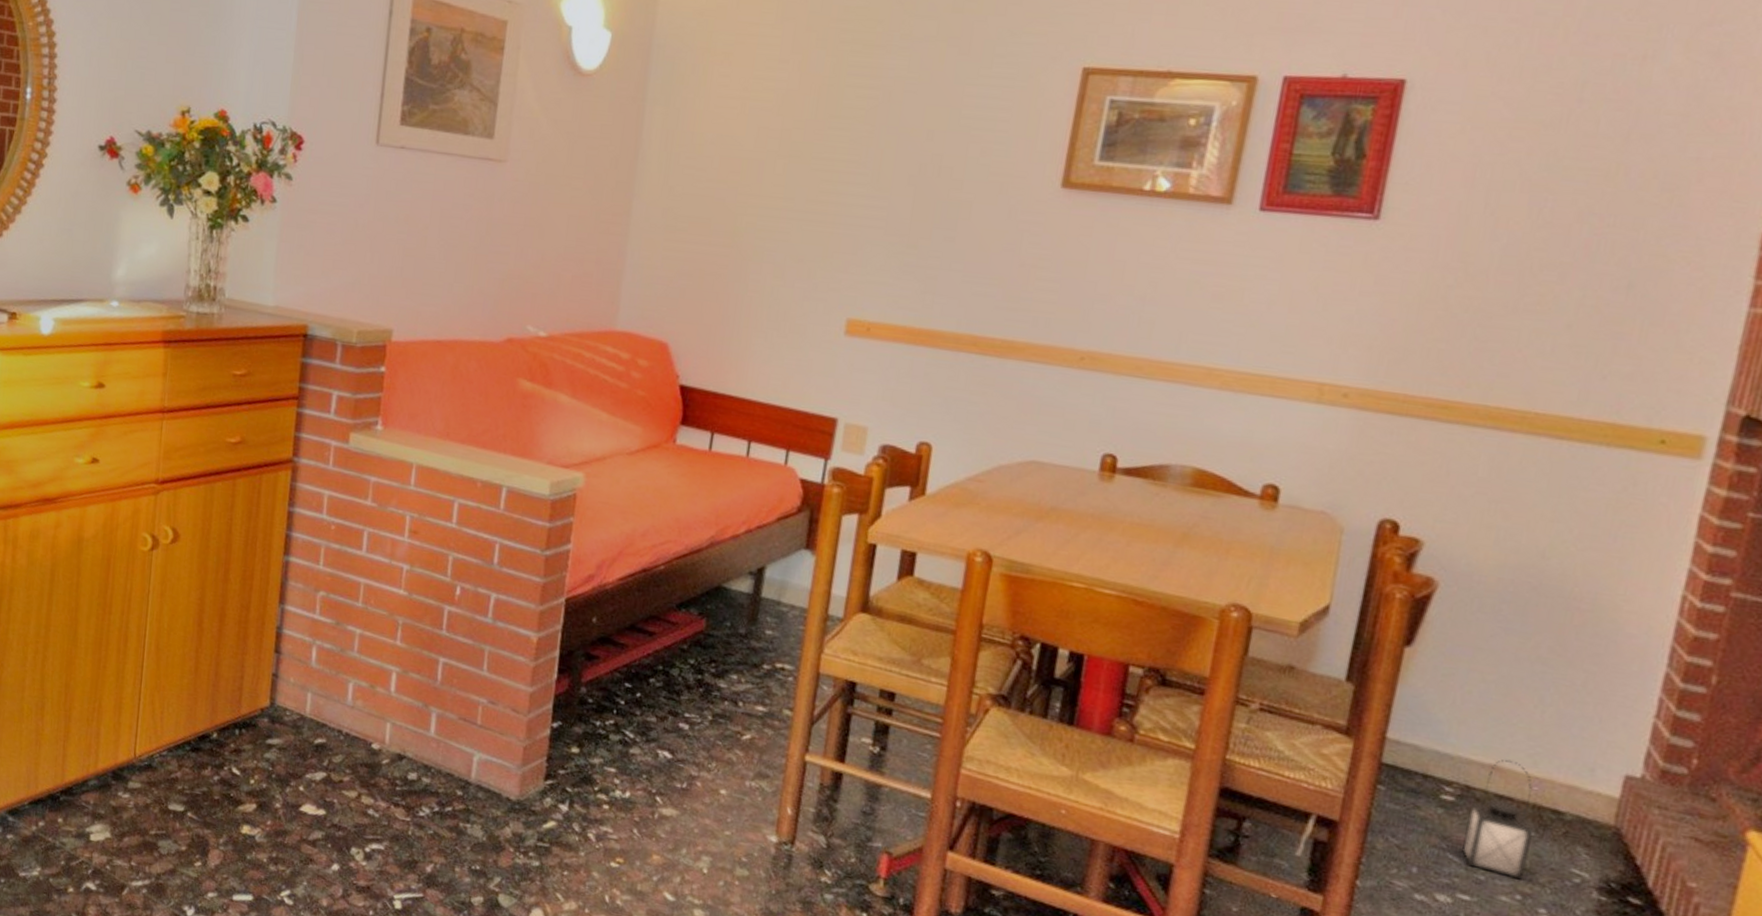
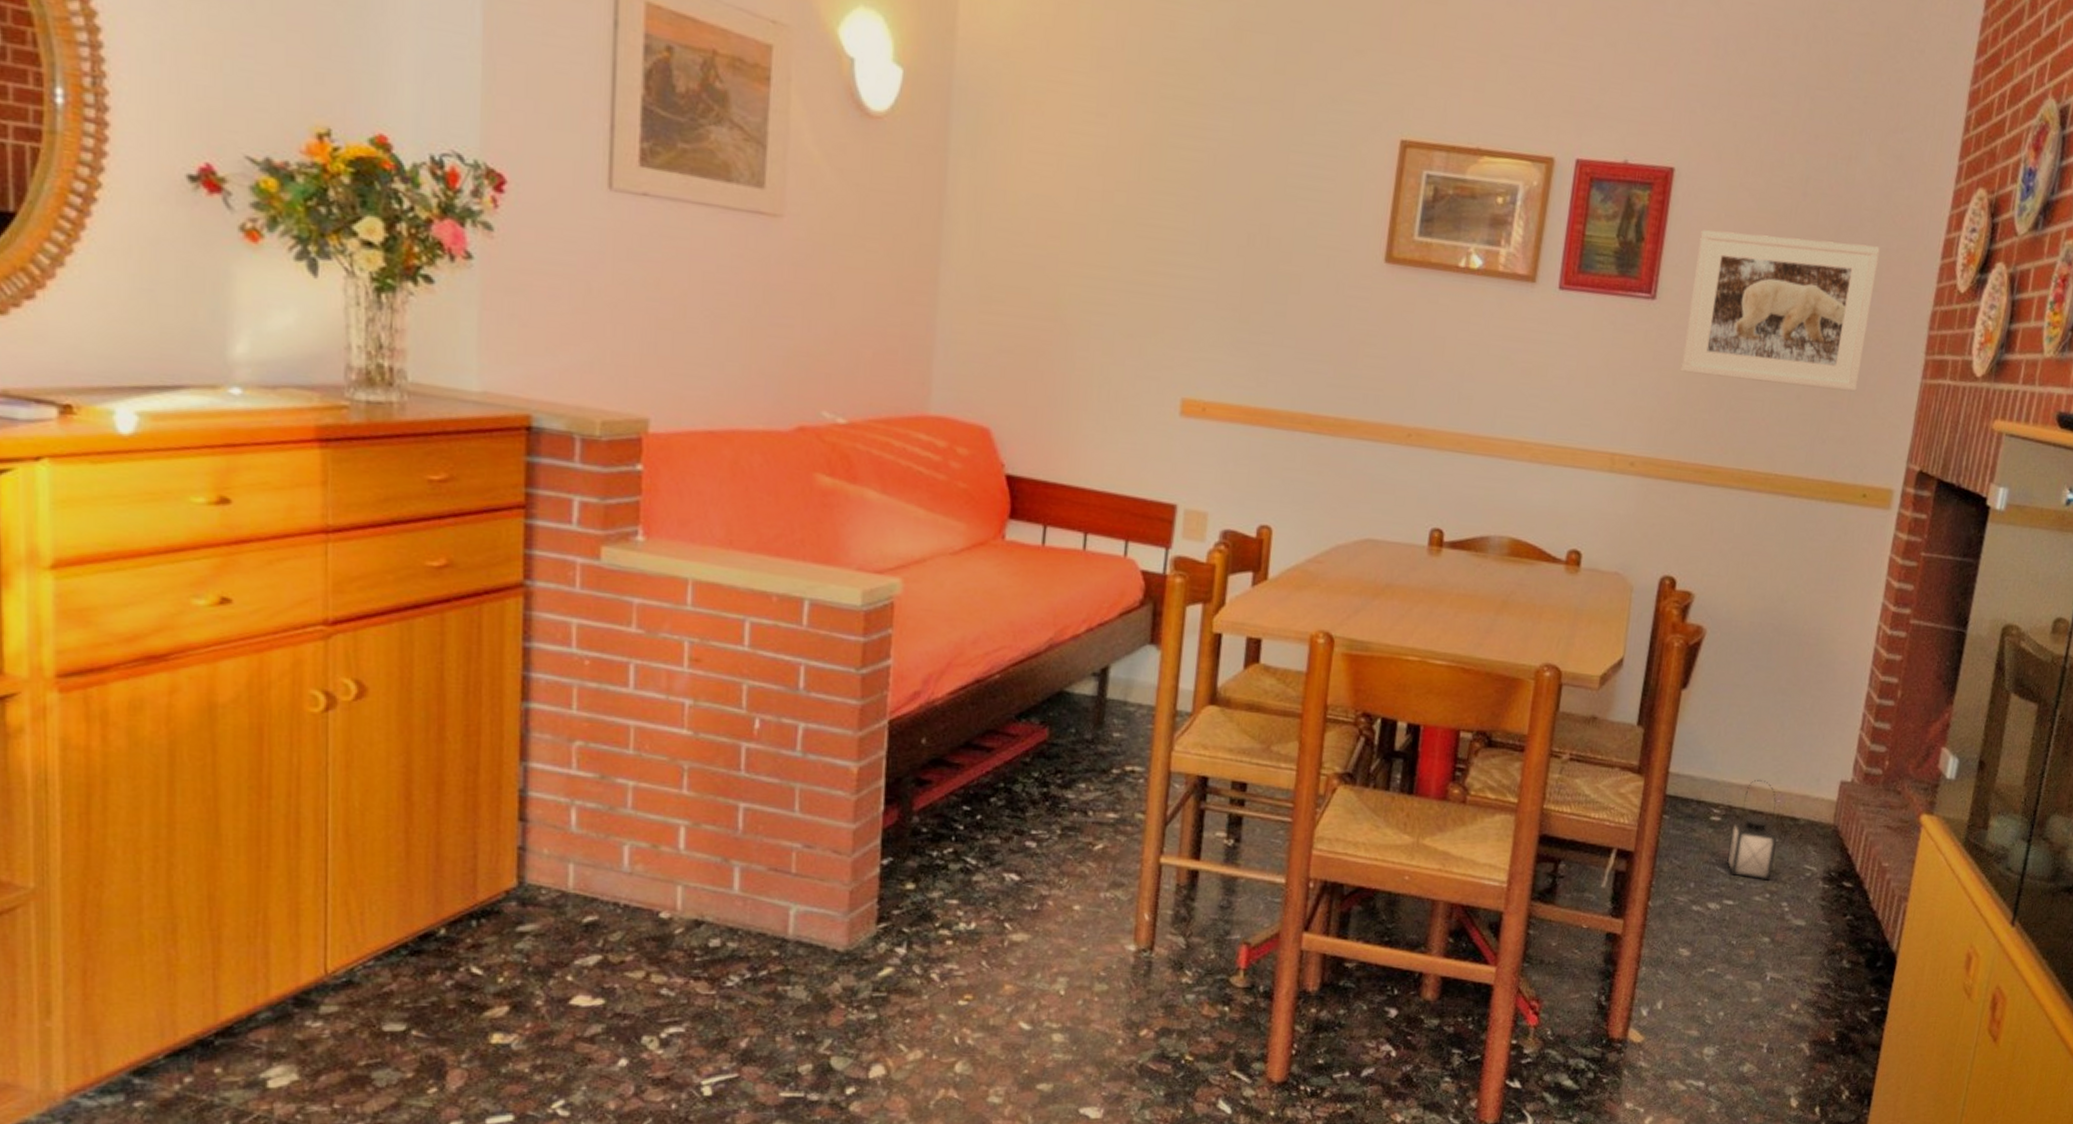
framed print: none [1409,144,1688,322] -> present [1680,230,1880,392]

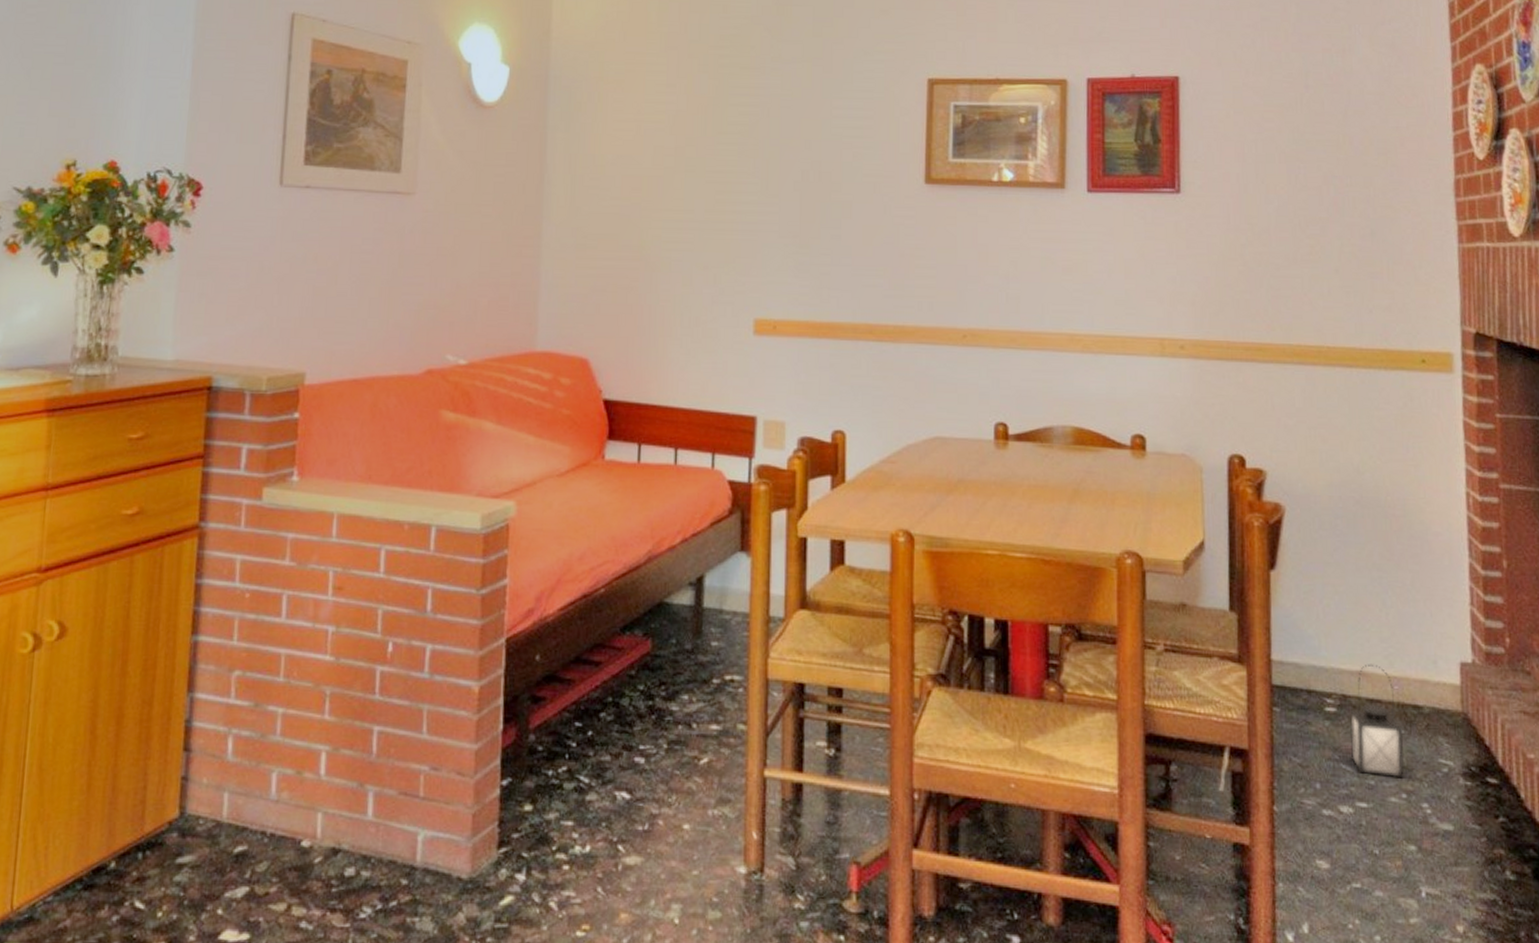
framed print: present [1680,230,1880,392] -> none [1213,125,1394,262]

